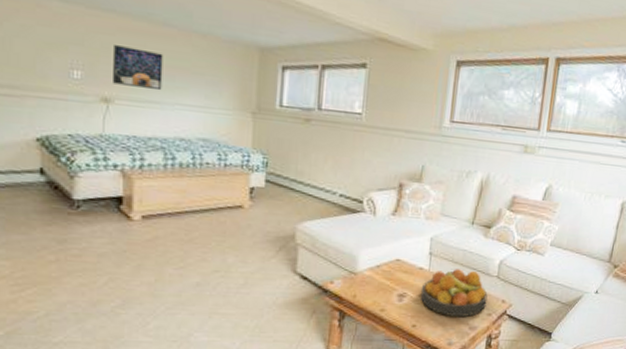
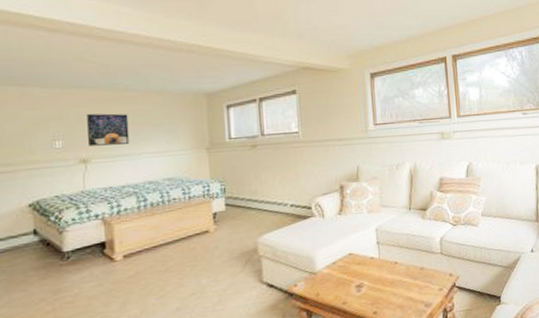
fruit bowl: present [420,269,488,318] -> none [375,252,436,298]

